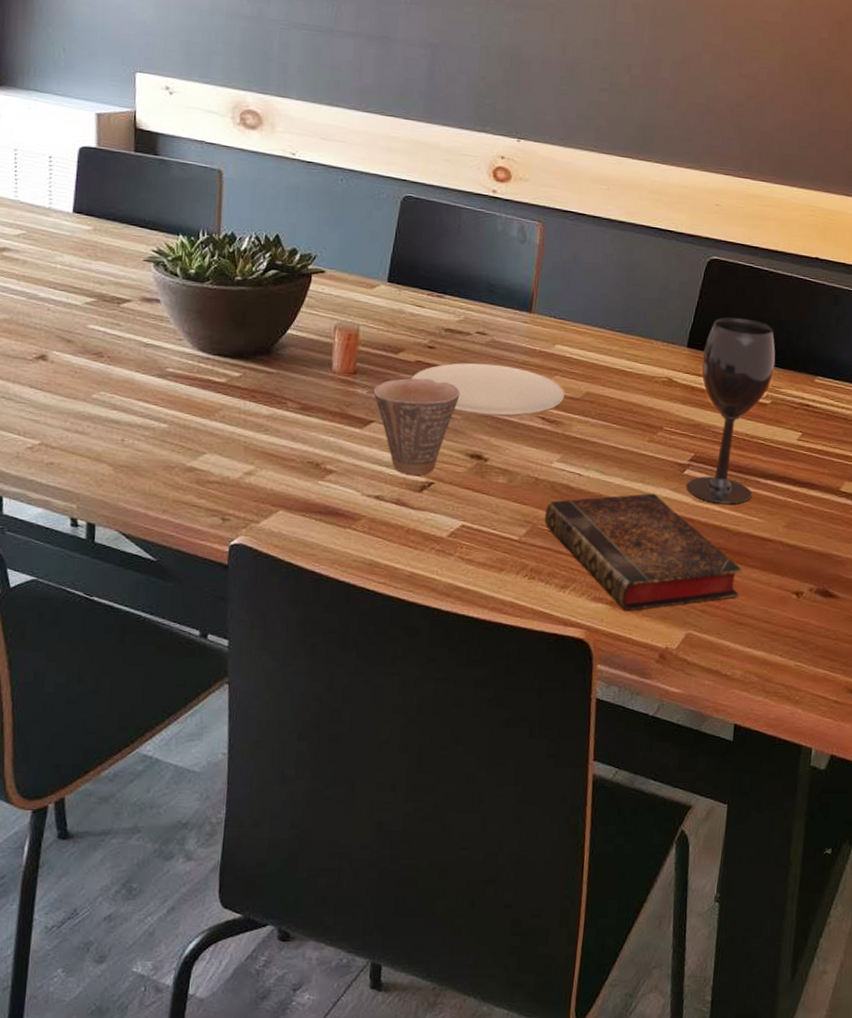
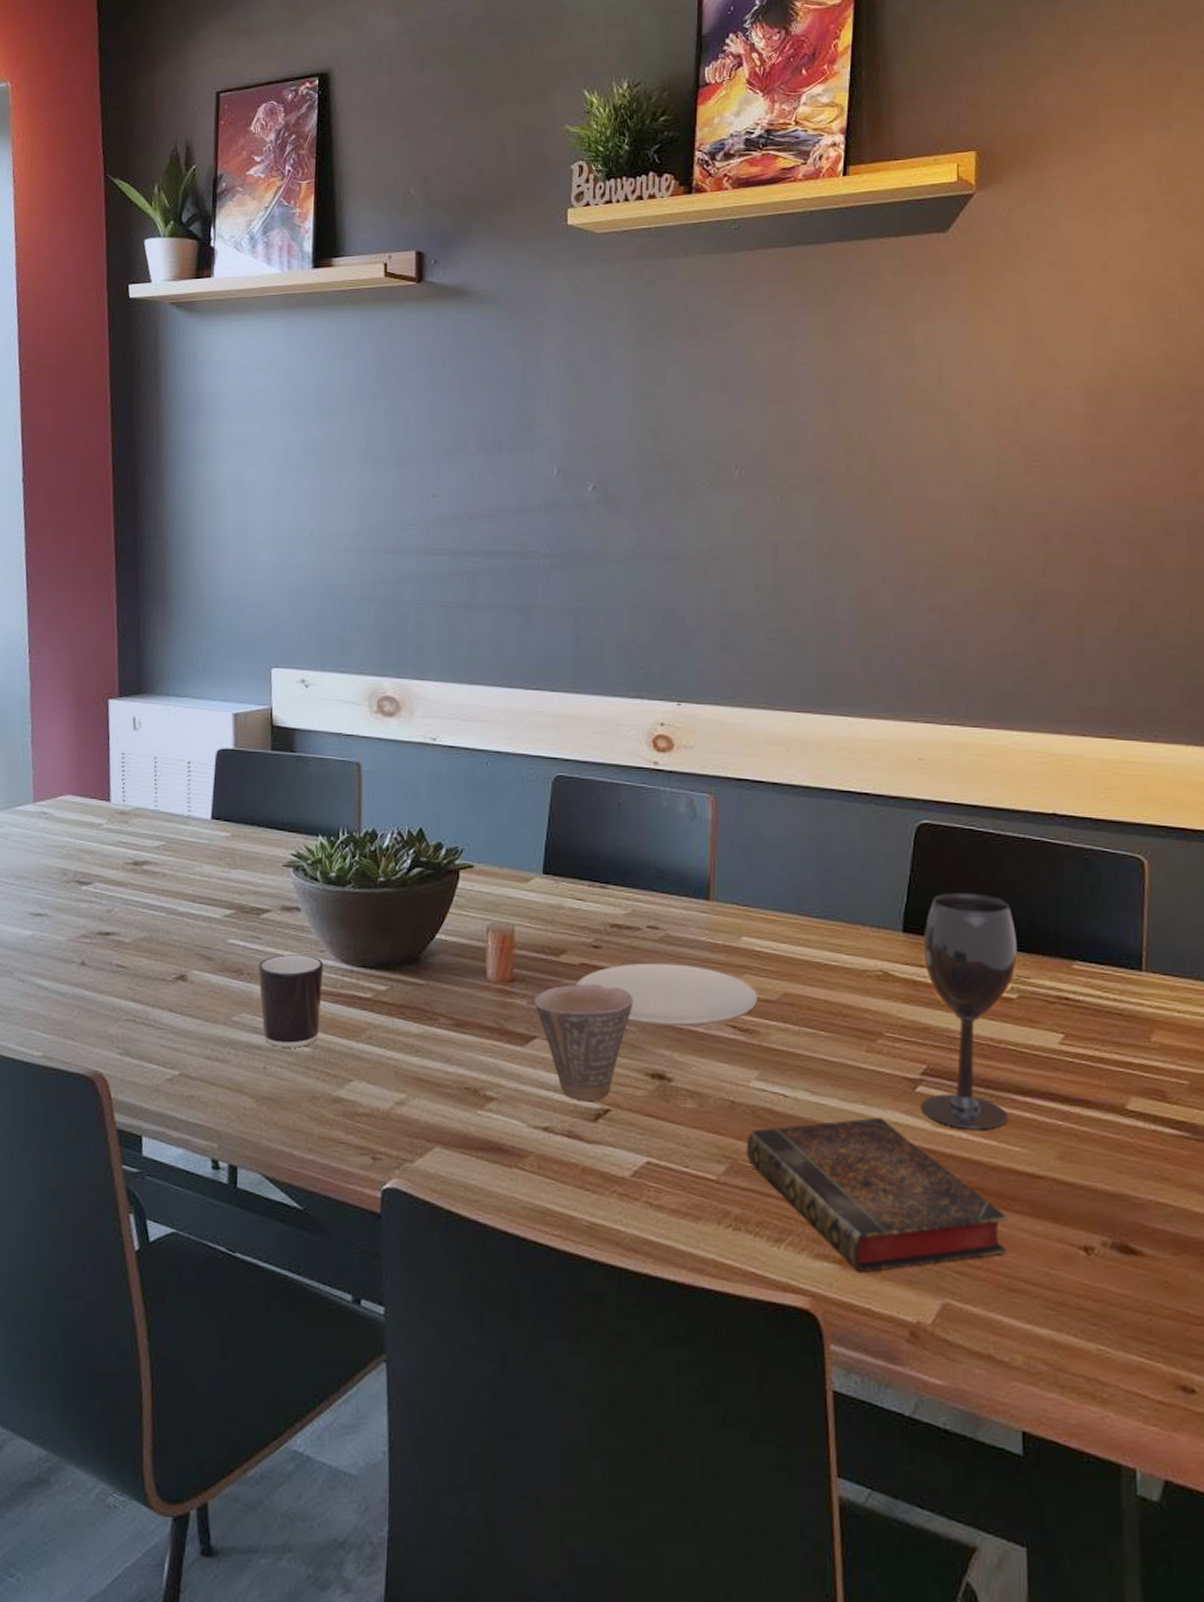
mug: none [117,340,181,424] -> present [258,954,324,1048]

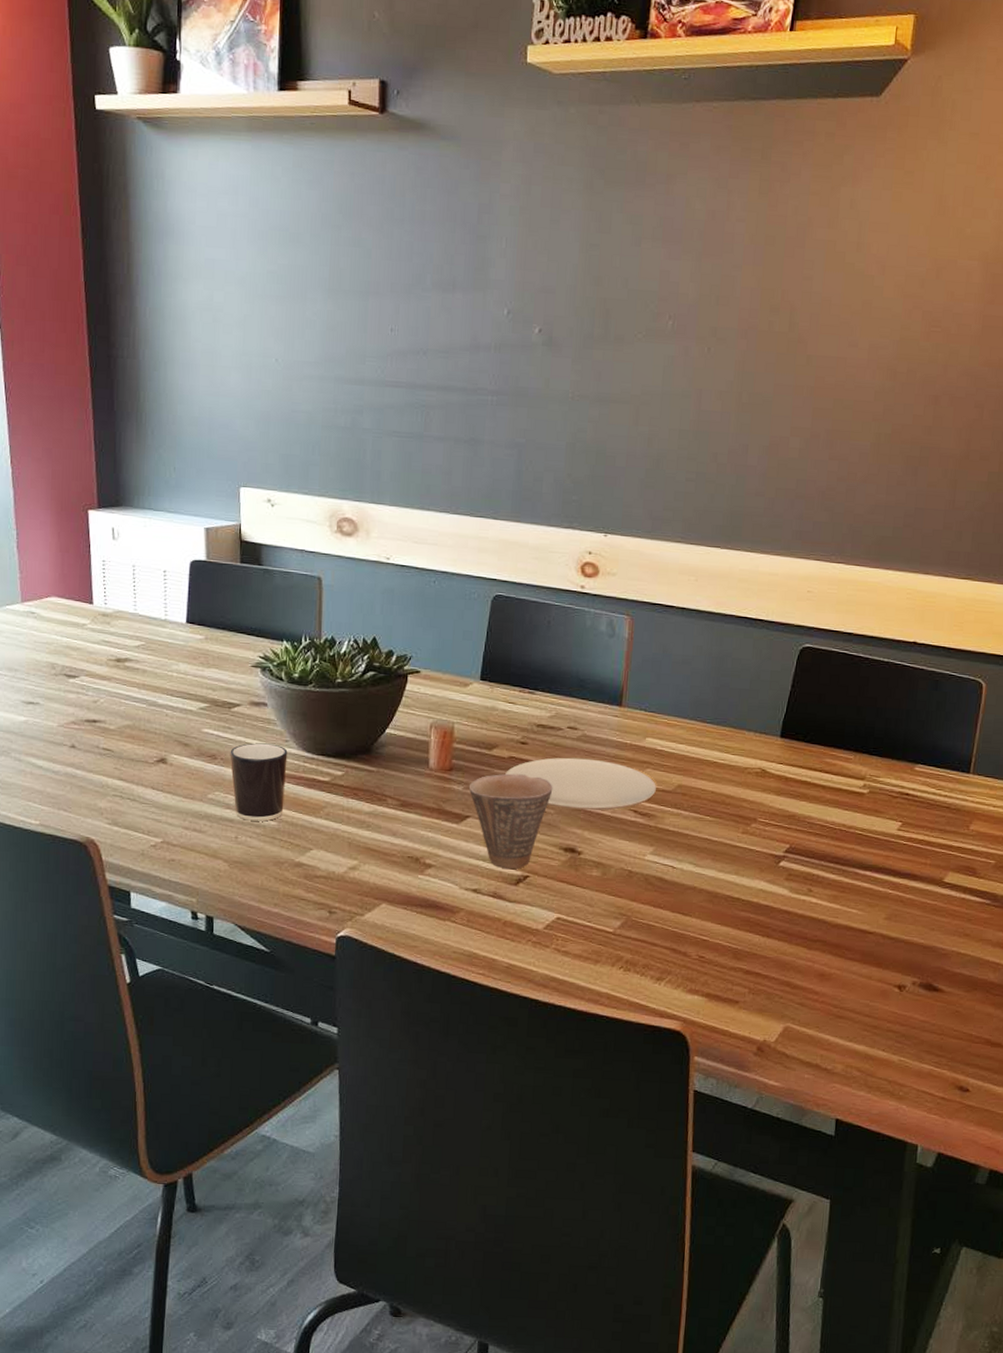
book: present [746,1117,1007,1272] -> none [638,885,842,1003]
wine glass: present [921,892,1018,1130] -> none [782,705,873,896]

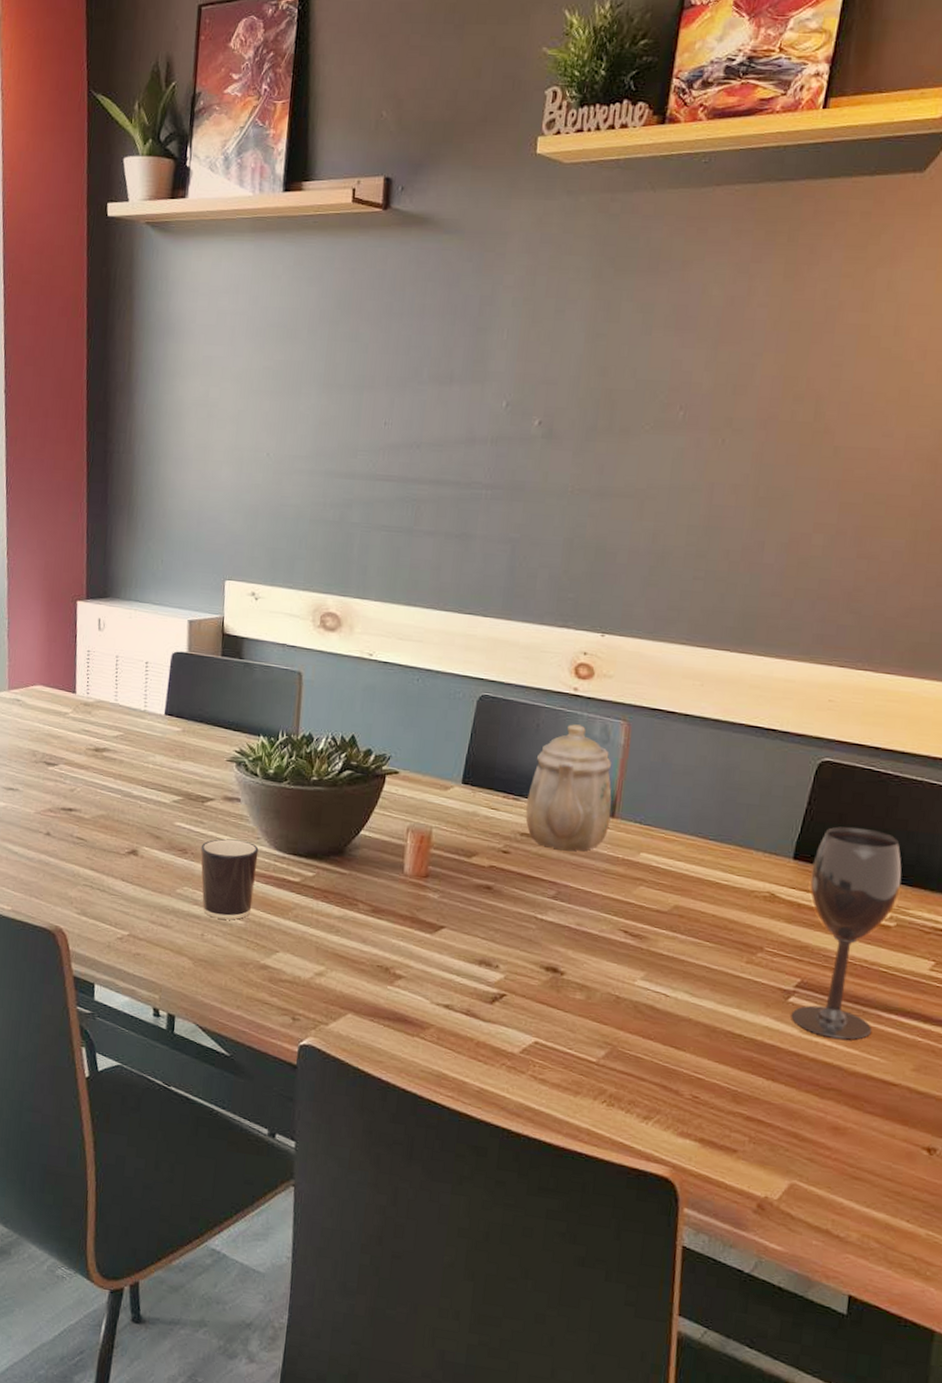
cup: present [468,773,553,870] -> none [445,883,536,986]
plate: present [505,757,656,811] -> none [485,869,650,929]
teapot: none [541,620,619,739] -> present [525,724,612,851]
wine glass: none [782,705,873,896] -> present [791,826,902,1040]

